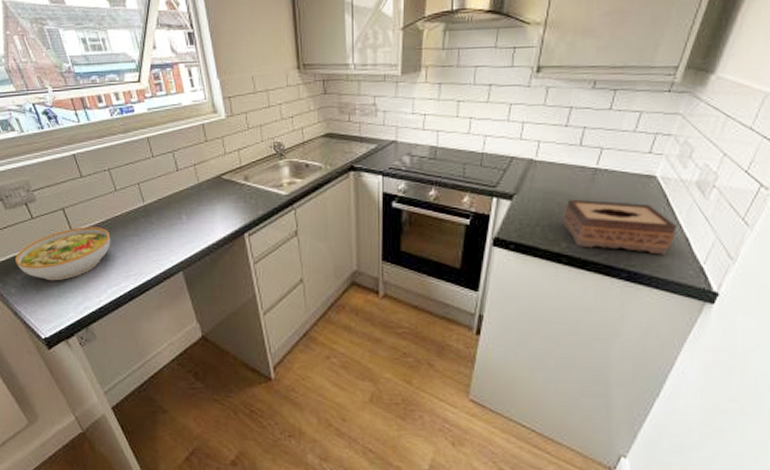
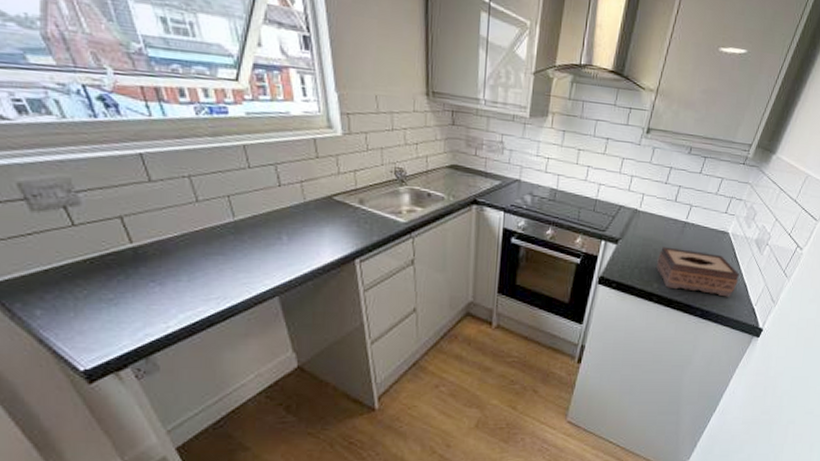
bowl: present [15,227,111,281] -> none [44,240,187,303]

